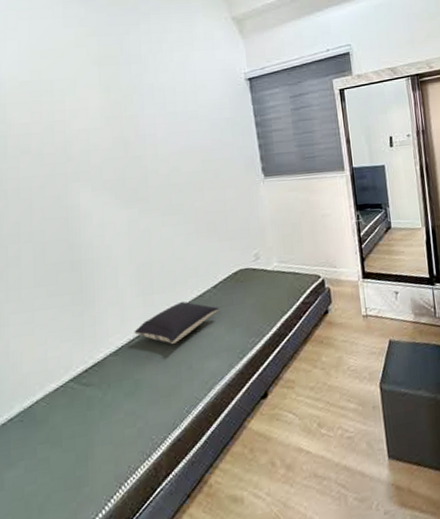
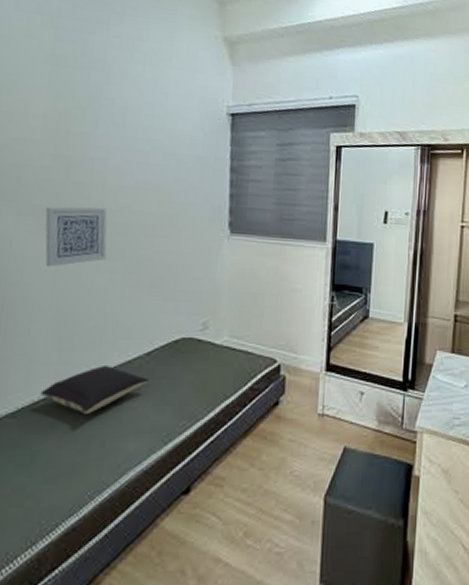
wall art: none [114,173,168,229] -> present [45,206,108,267]

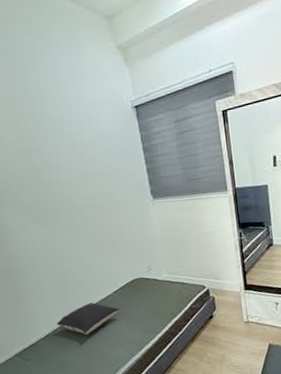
wall art: present [45,206,108,267] -> none [30,197,75,244]

